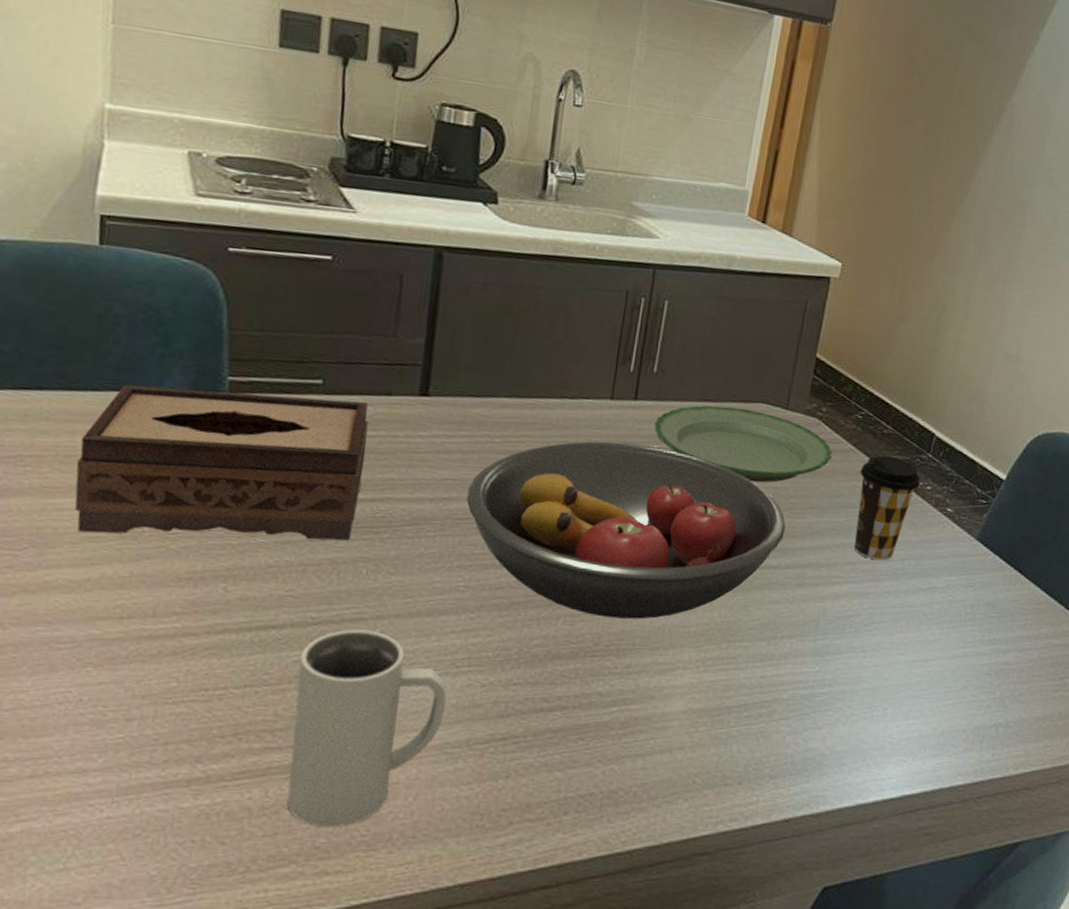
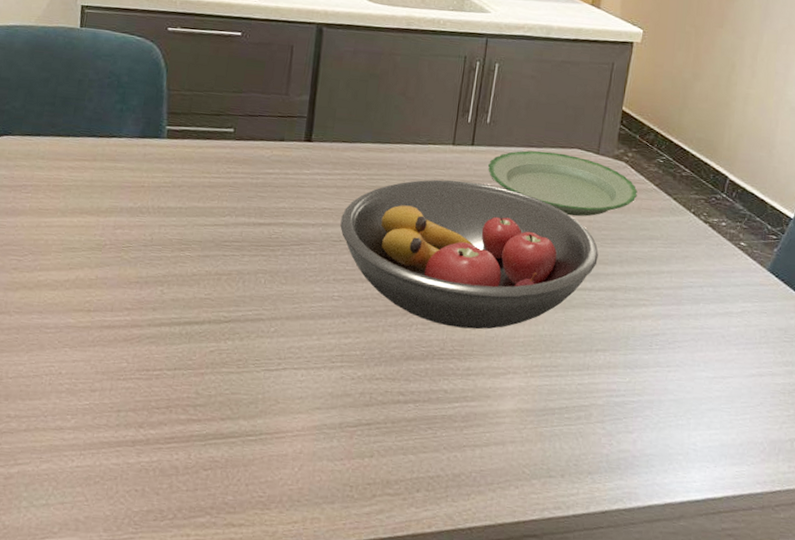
tissue box: present [75,384,369,541] -> none [59,132,267,256]
mug: present [287,629,447,828] -> none [204,327,324,488]
coffee cup: present [854,455,921,561] -> none [658,194,716,287]

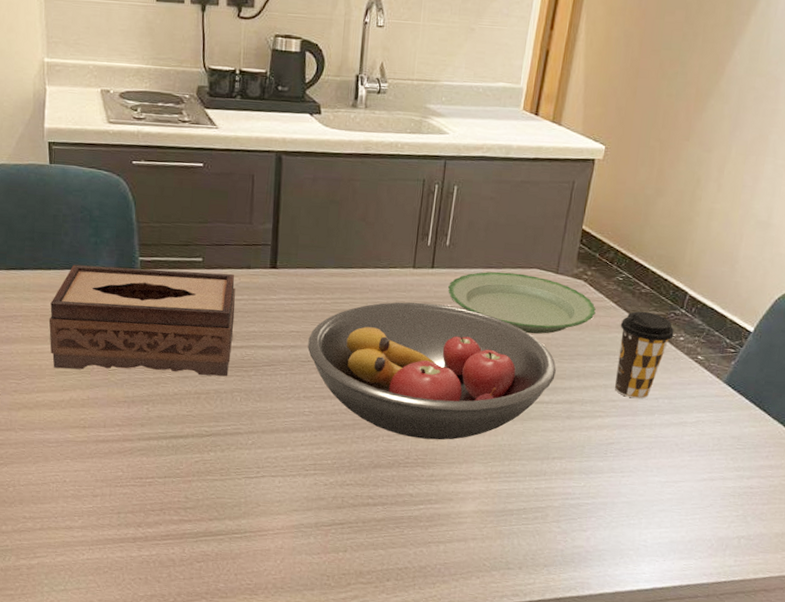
tissue box: none [59,132,267,256] -> present [48,264,236,377]
coffee cup: none [658,194,716,287] -> present [615,311,674,399]

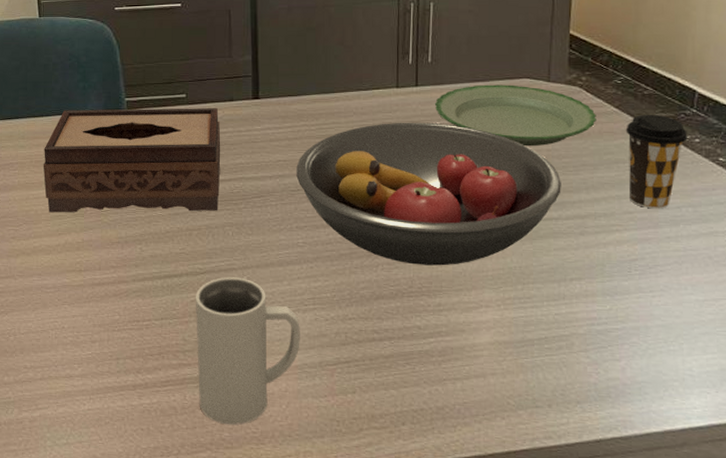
mug: none [197,440,300,577] -> present [196,277,300,425]

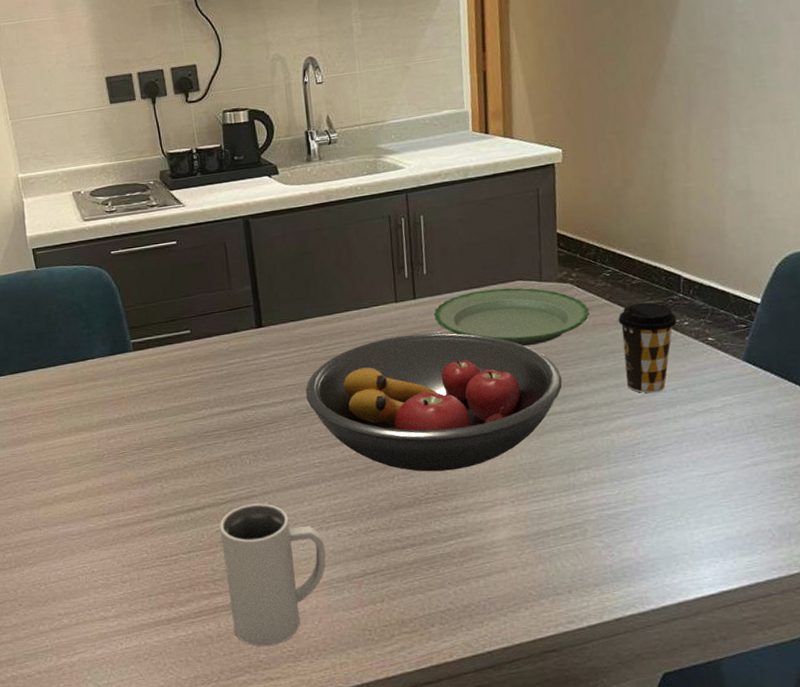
tissue box: present [43,108,221,213] -> none [55,341,233,461]

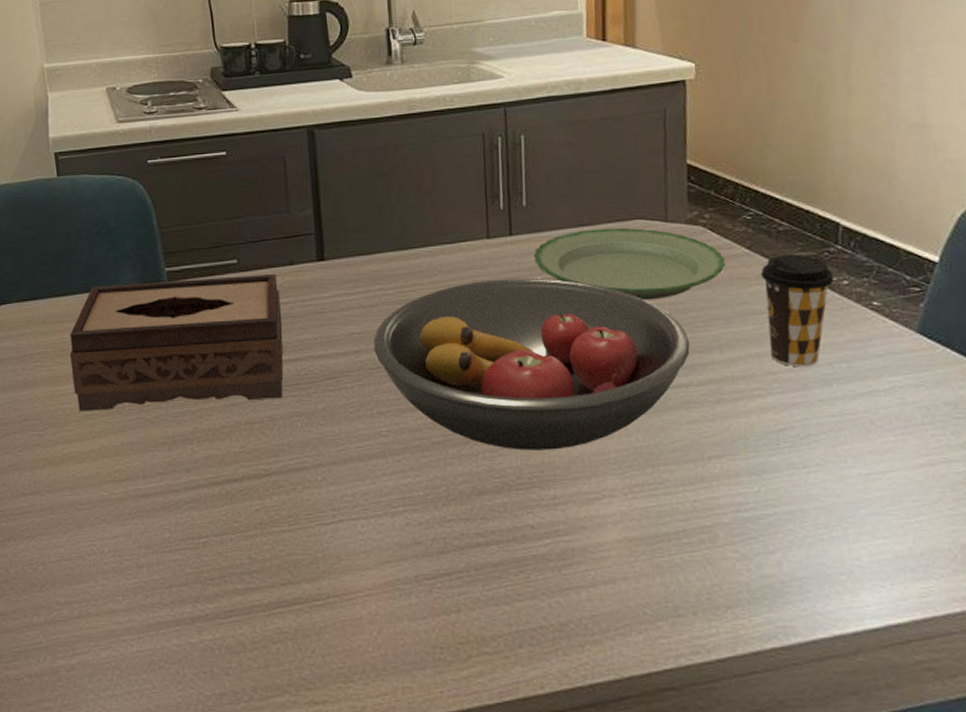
tissue box: none [55,341,233,461] -> present [69,274,284,412]
mug: present [220,503,326,647] -> none [261,478,391,661]

